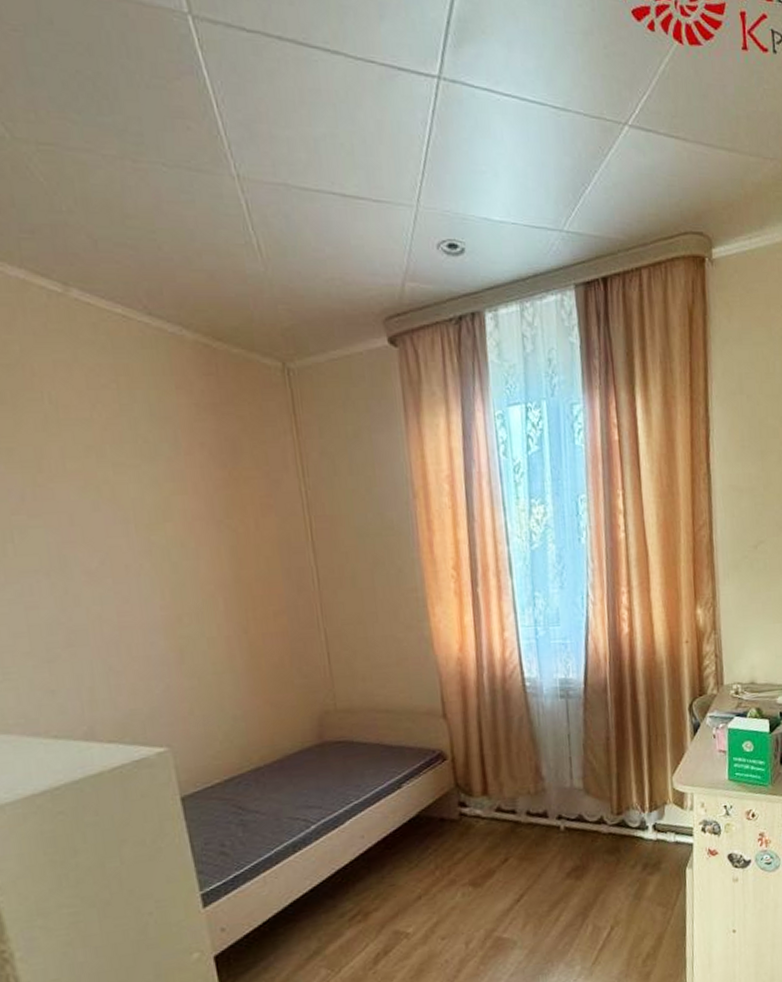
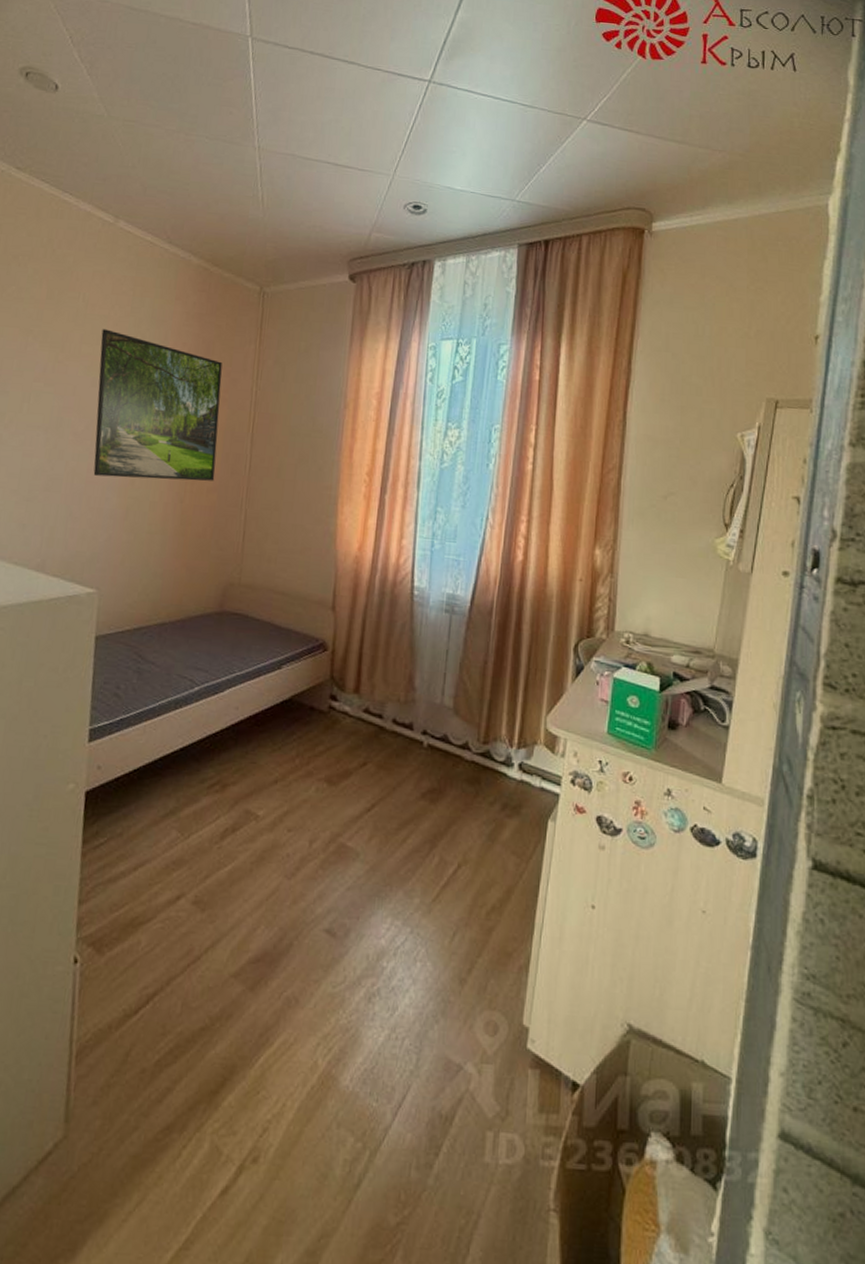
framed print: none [87,436,280,619] -> present [93,329,223,481]

